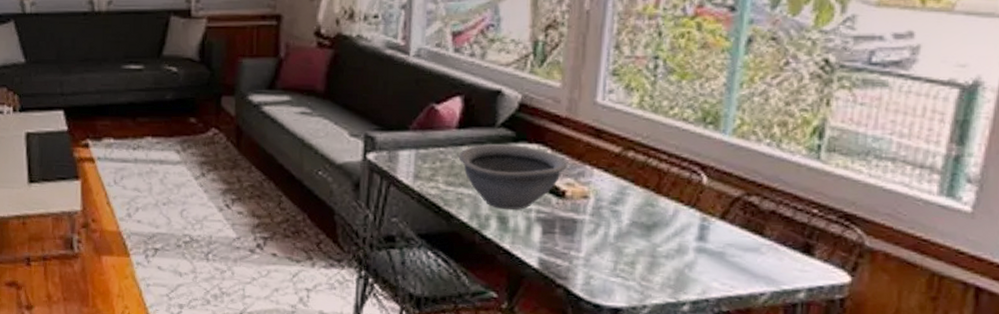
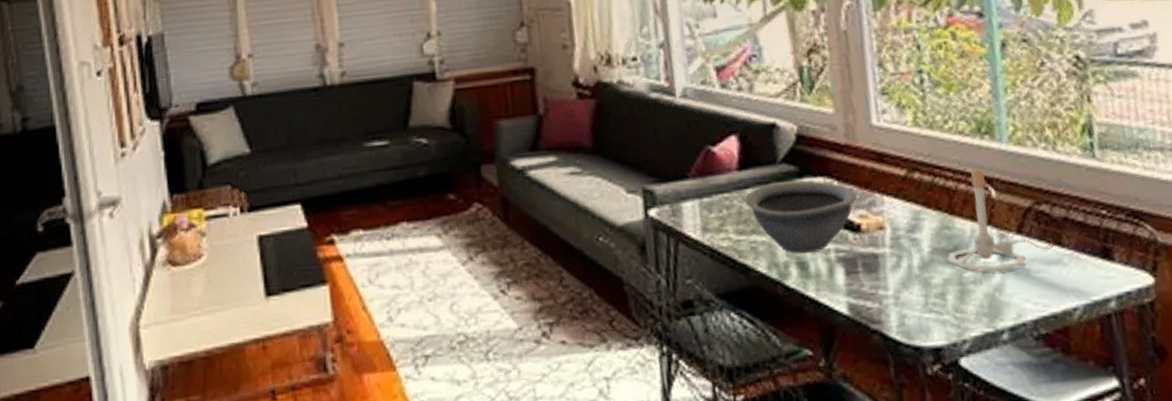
lamp base: none [644,155,756,251] -> present [947,169,1054,272]

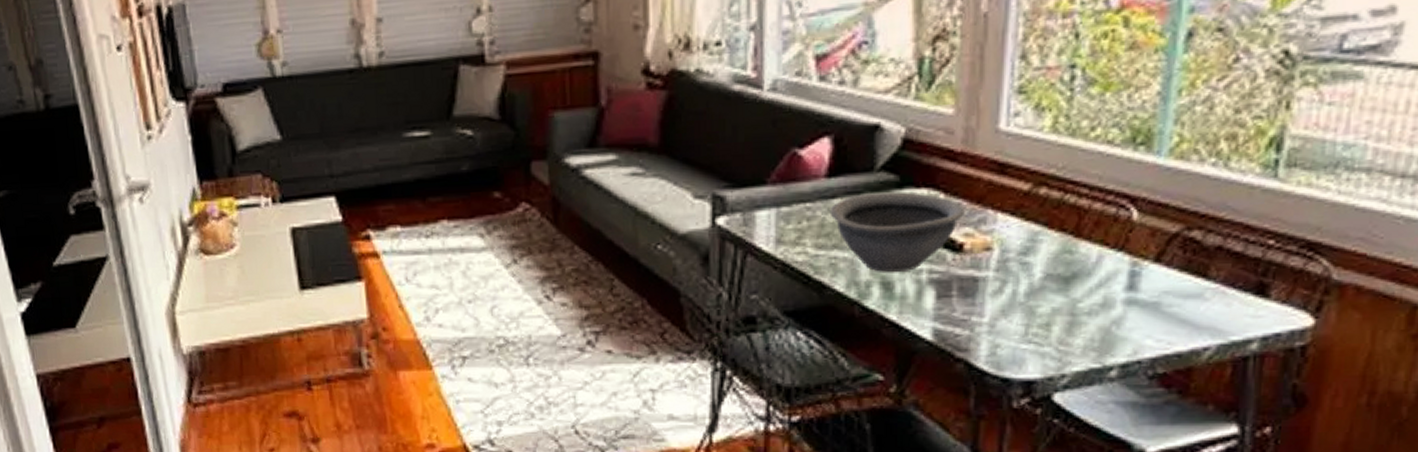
lamp base: present [947,169,1054,272] -> none [1062,186,1198,303]

